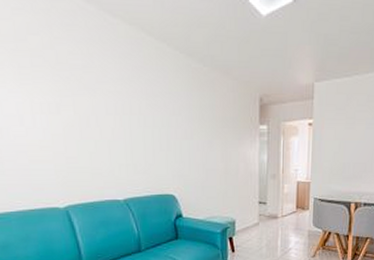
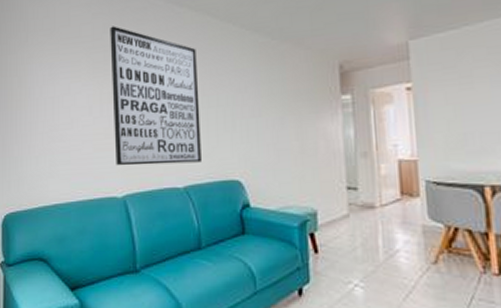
wall art: none [35,27,139,179] -> present [110,26,201,166]

